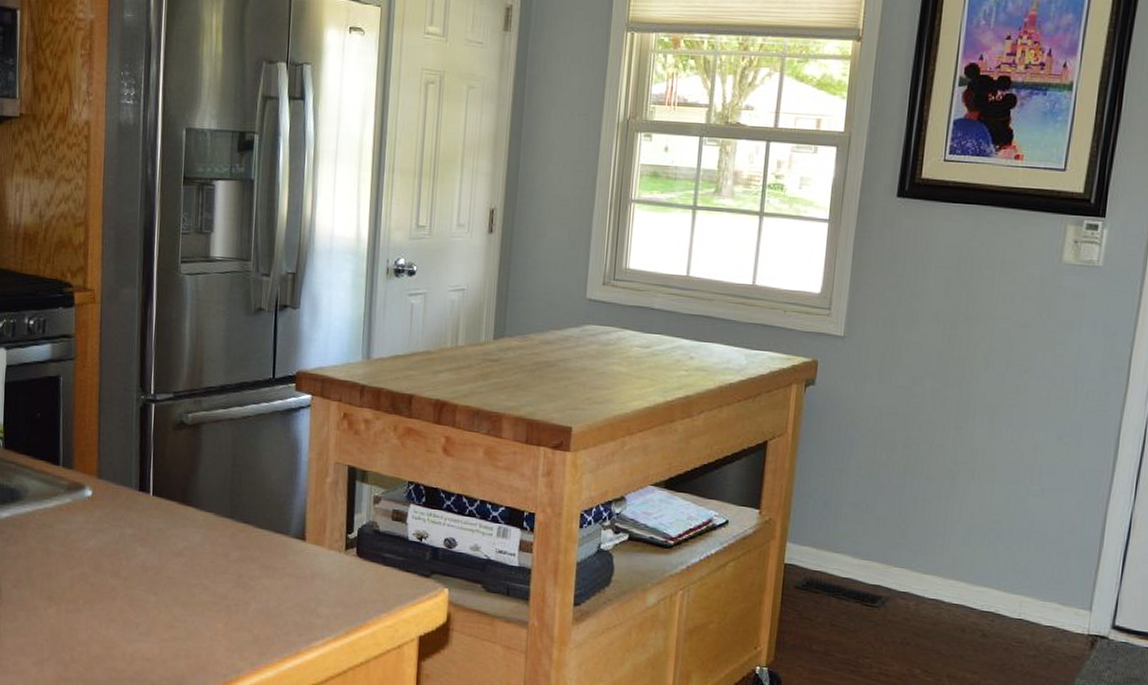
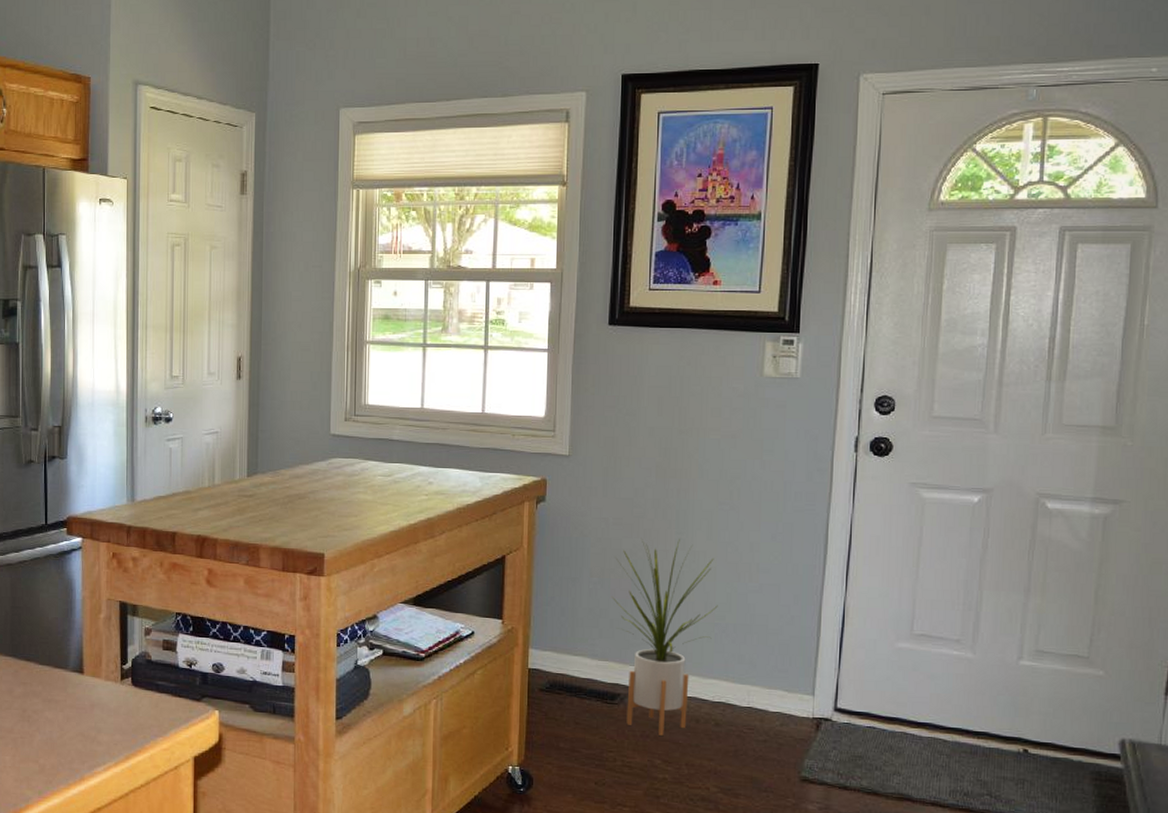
house plant: none [879,431,994,644] -> present [611,539,718,736]

